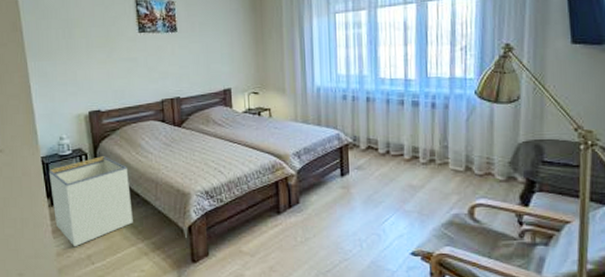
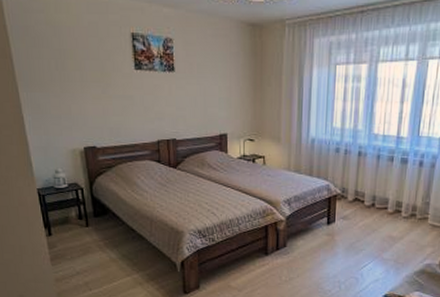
storage bin: present [48,156,133,247] -> none [45,192,129,275]

